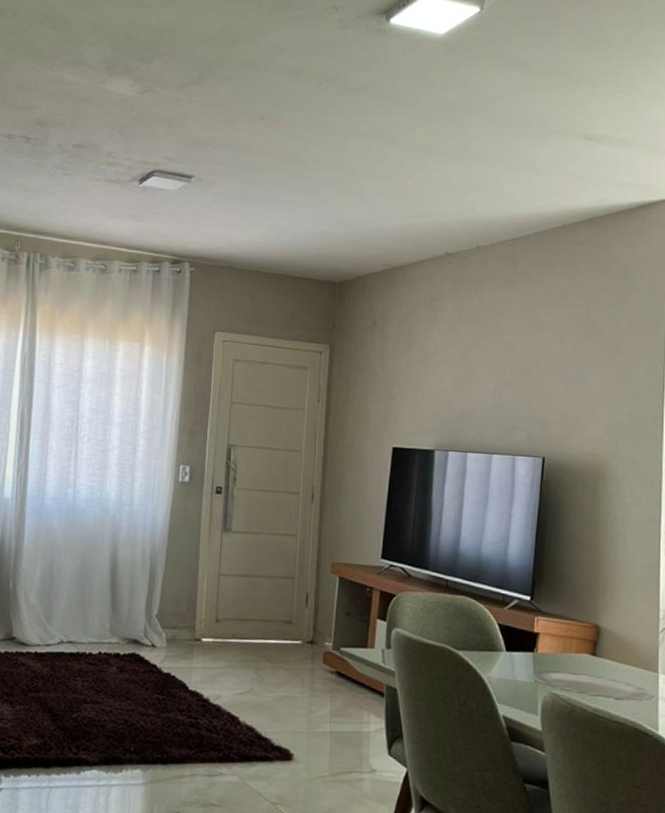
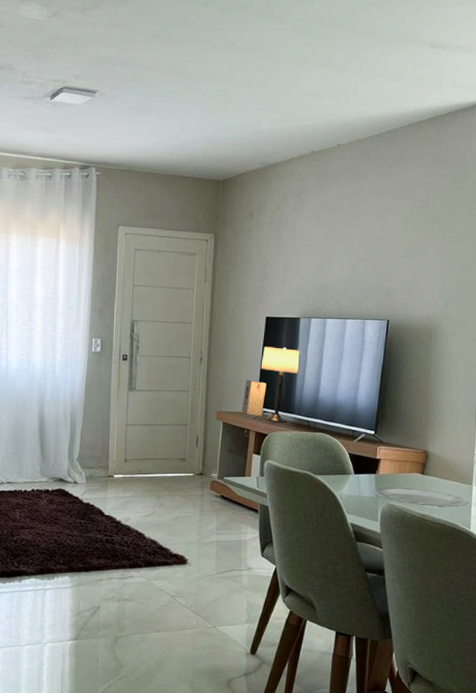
decorative box: none [363,524,394,572] -> present [242,380,266,417]
table lamp: none [386,484,438,581] -> present [261,347,302,423]

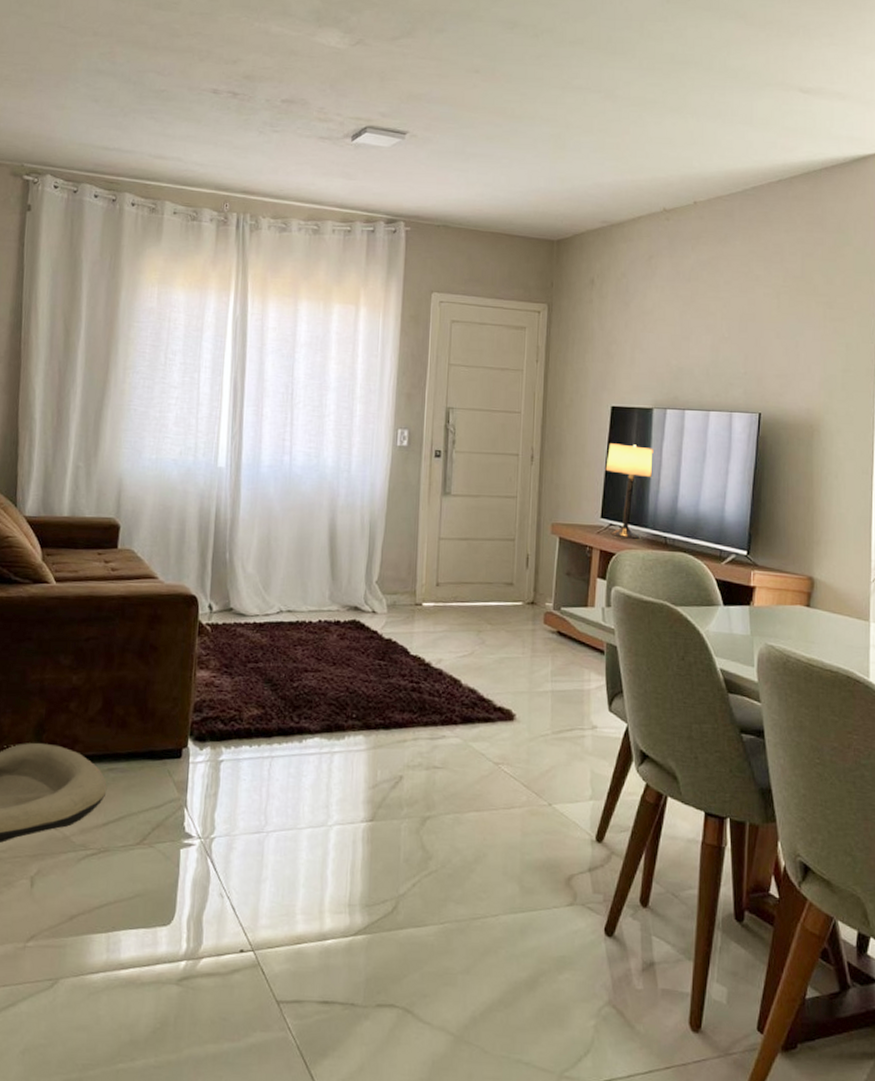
decorative box: present [242,380,266,417] -> none [583,484,613,531]
plate: present [373,487,469,507] -> none [747,623,866,650]

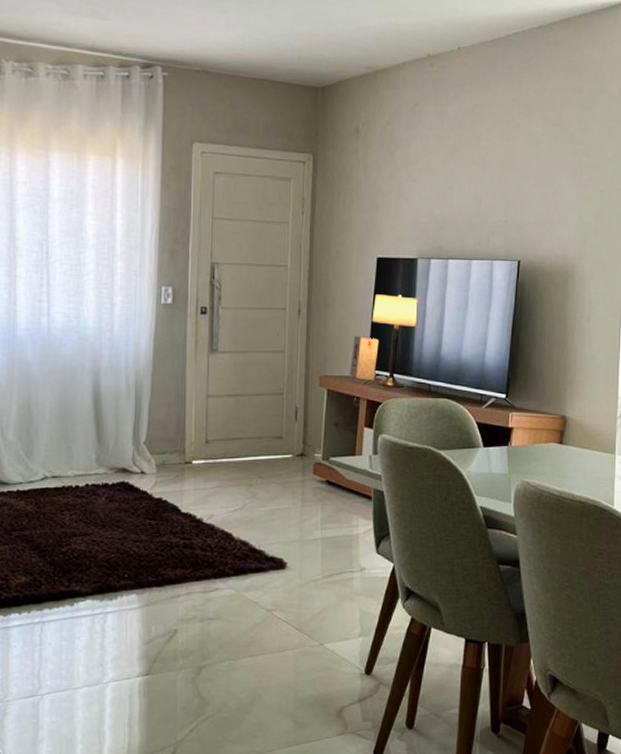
decorative box: none [583,484,613,531] -> present [350,336,379,381]

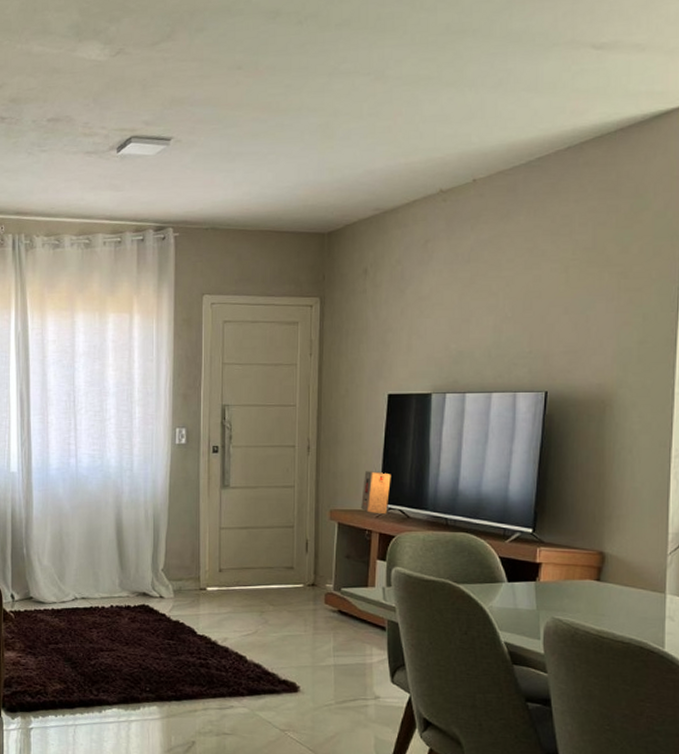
table lamp: present [372,294,421,388] -> none [383,430,435,521]

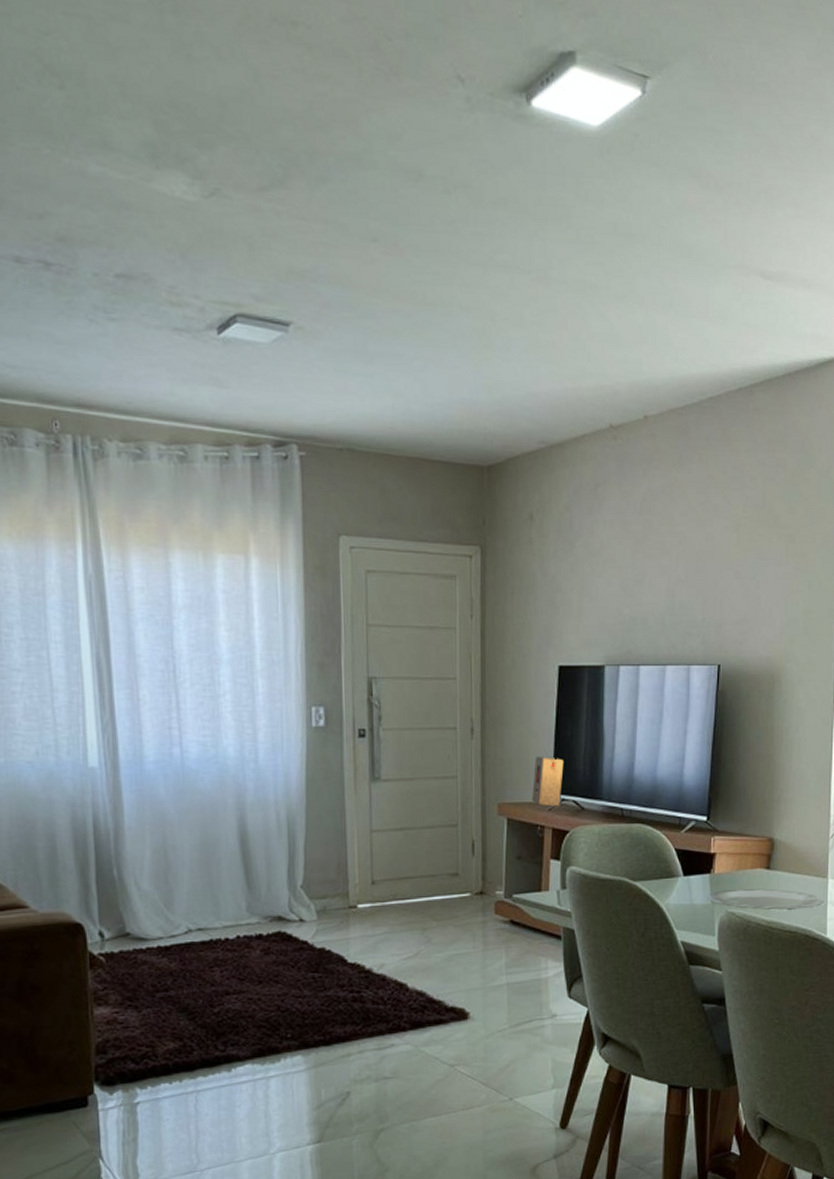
plate: none [532,598,661,622] -> present [707,888,824,911]

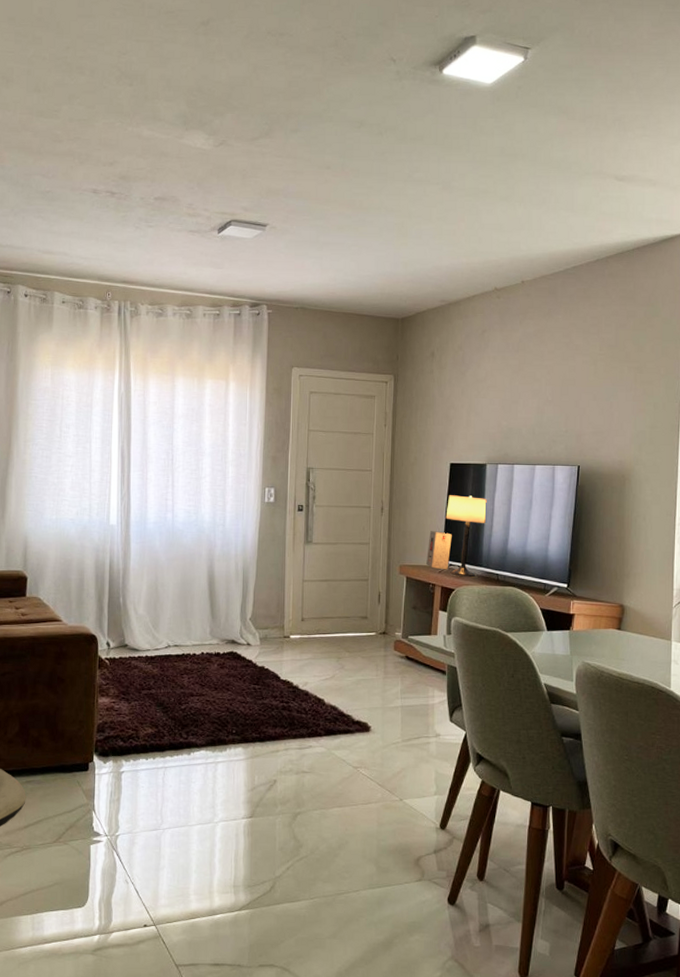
table lamp: none [555,708,609,814] -> present [445,495,489,577]
plate: present [707,888,824,911] -> none [567,644,668,665]

